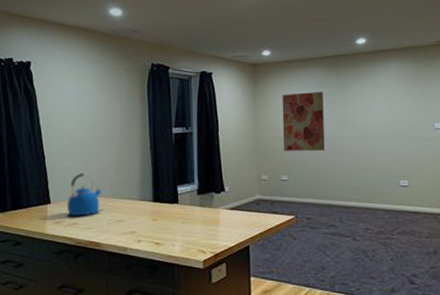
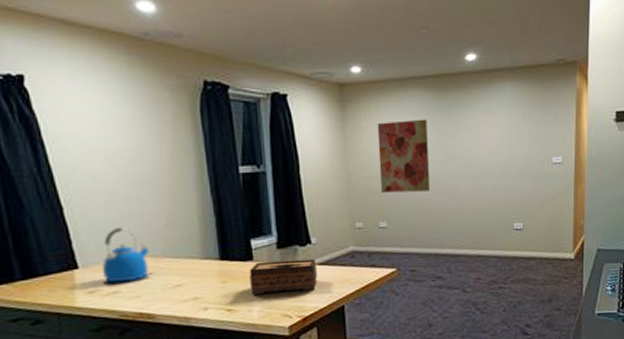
tissue box: none [175,204,228,232] -> present [249,259,317,295]

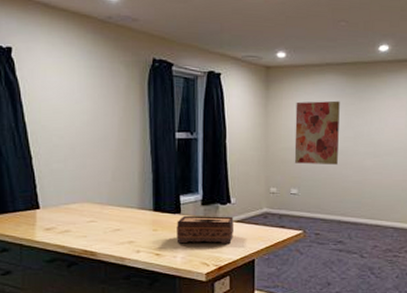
kettle: present [102,227,151,283] -> none [59,176,98,223]

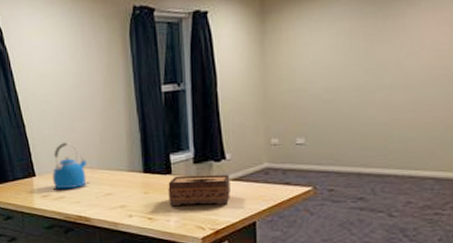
kettle: none [59,176,98,223] -> present [52,142,88,190]
wall art: present [294,100,340,165] -> none [299,24,357,108]

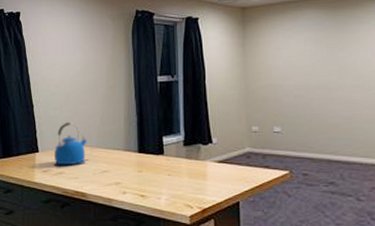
tissue box: present [168,174,230,207] -> none [160,156,216,185]

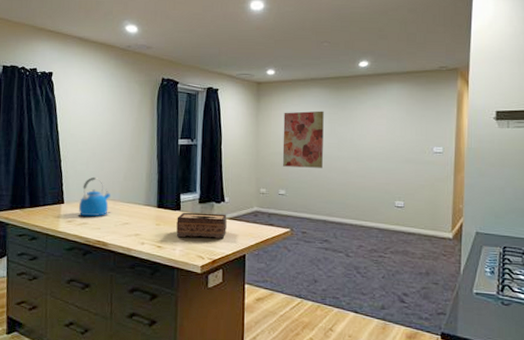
tissue box: none [160,156,216,185] -> present [176,212,227,239]
wall art: none [274,34,322,101] -> present [282,110,324,168]

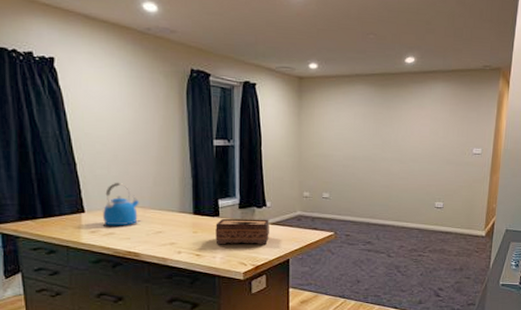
wall art: present [282,110,324,168] -> none [326,110,369,170]

